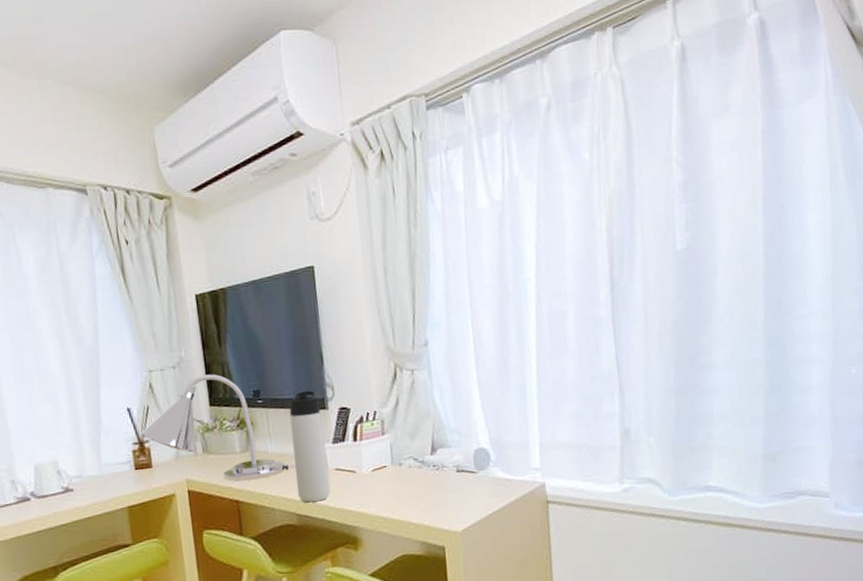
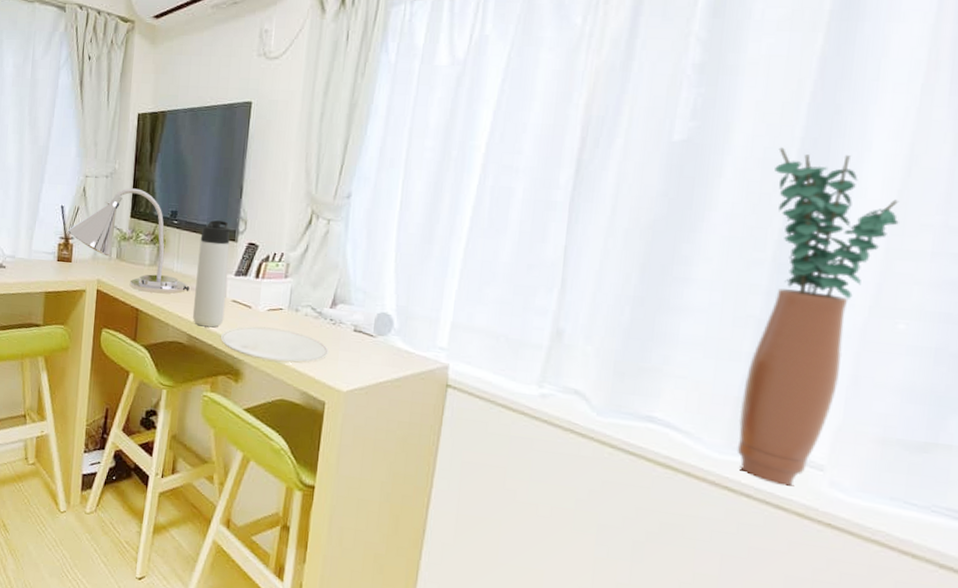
plate: none [330,485,438,522] -> present [220,326,329,364]
vase: none [750,244,837,517] -> present [736,147,899,486]

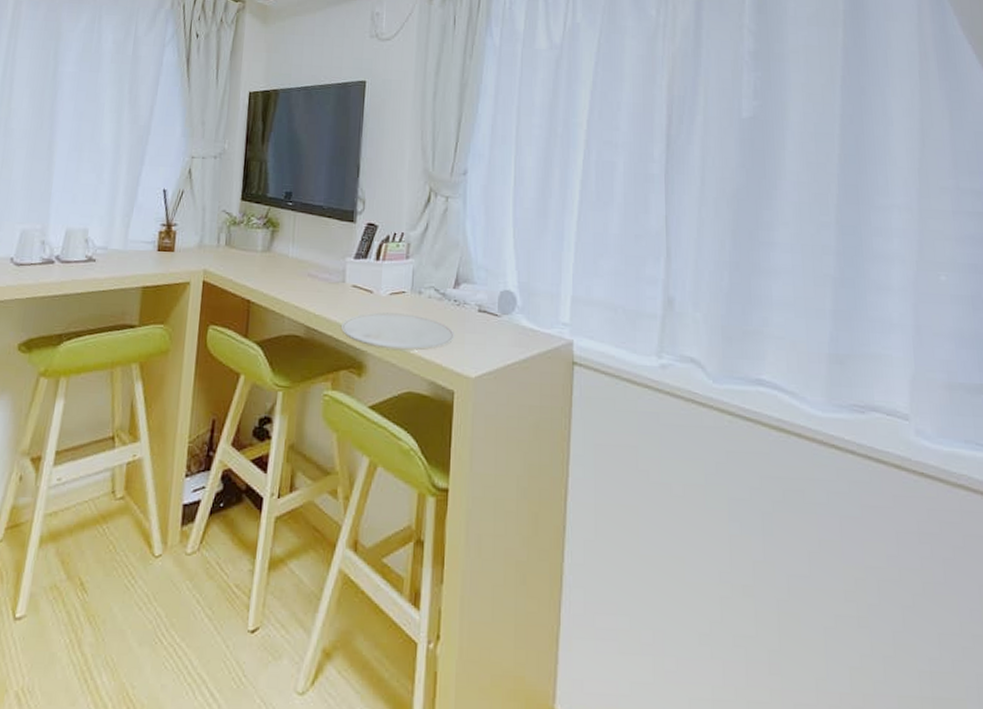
table lamp: present [67,188,190,294] -> none [170,169,306,282]
thermos bottle: present [192,220,230,328] -> none [310,201,348,317]
vase: present [736,147,899,486] -> none [825,123,924,438]

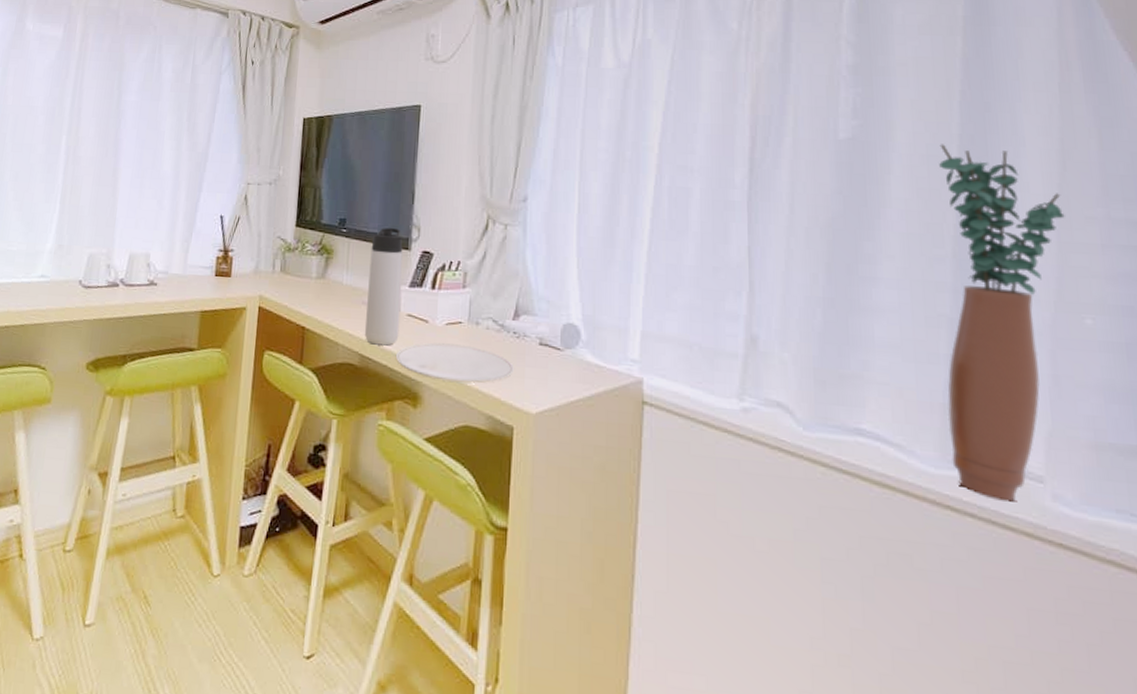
thermos bottle: none [310,201,348,317] -> present [364,228,403,346]
vase: none [825,123,924,438] -> present [939,144,1065,502]

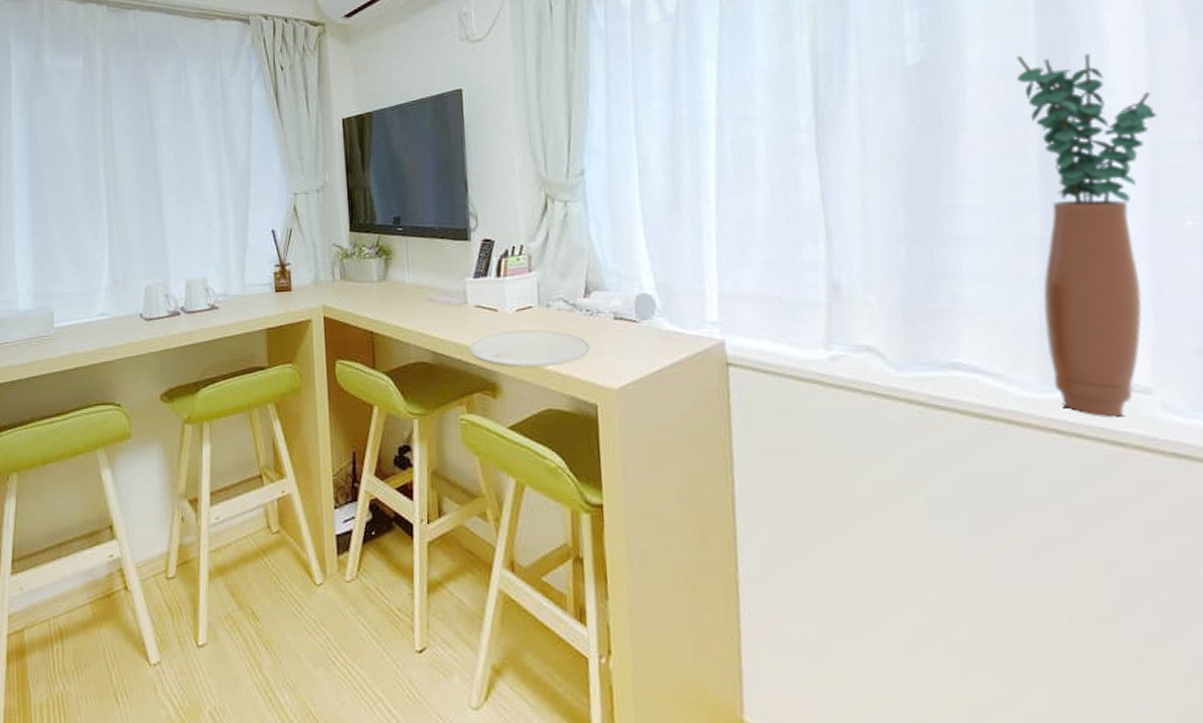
thermos bottle: present [364,228,403,346] -> none [429,220,470,340]

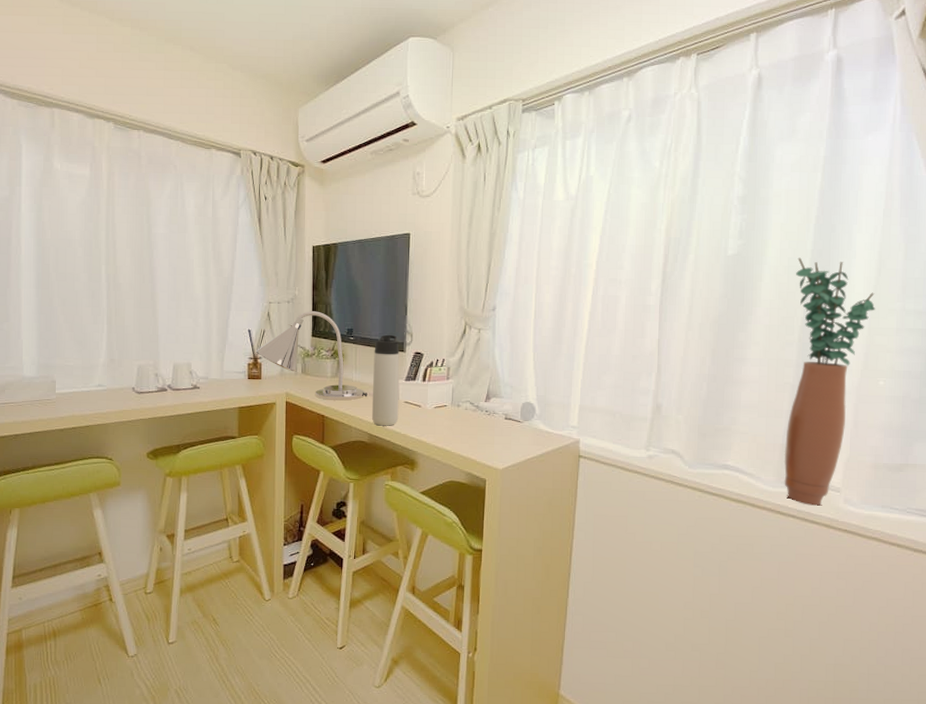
table lamp: none [282,199,426,312] -> present [255,311,368,401]
thermos bottle: none [429,220,470,340] -> present [371,335,399,426]
plate: present [468,329,591,368] -> none [396,422,486,450]

